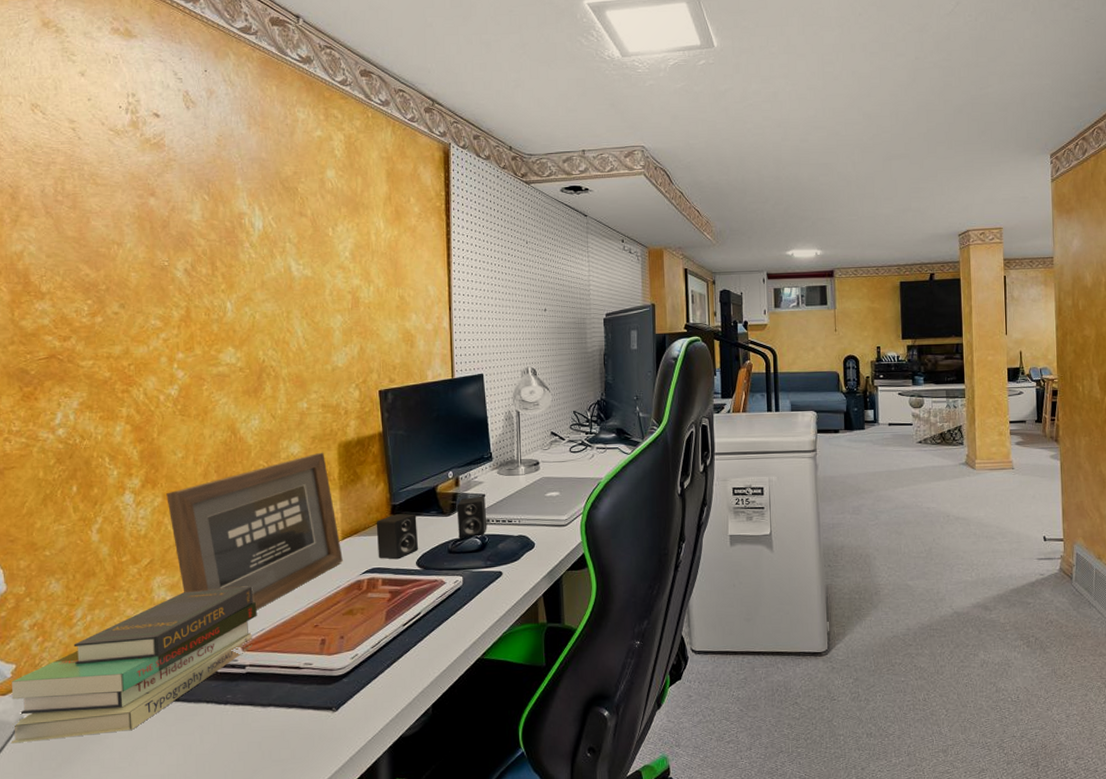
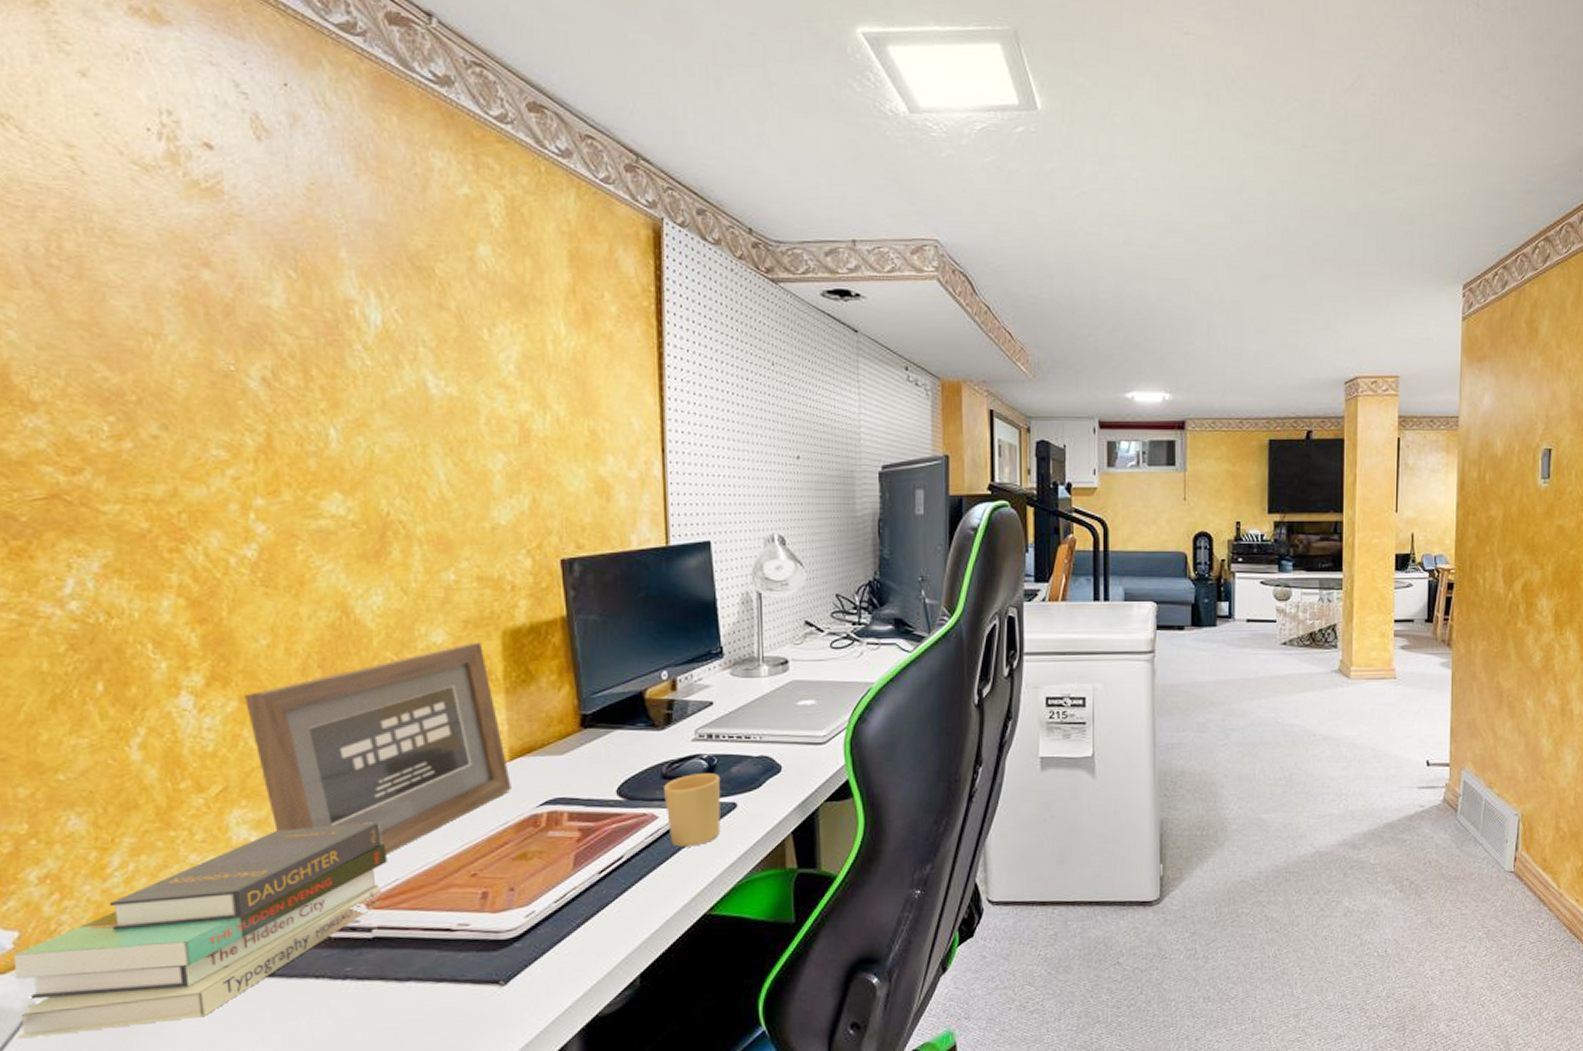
speaker: present [376,496,487,560] -> none [558,703,716,787]
mug: none [450,549,491,606] -> present [664,773,721,847]

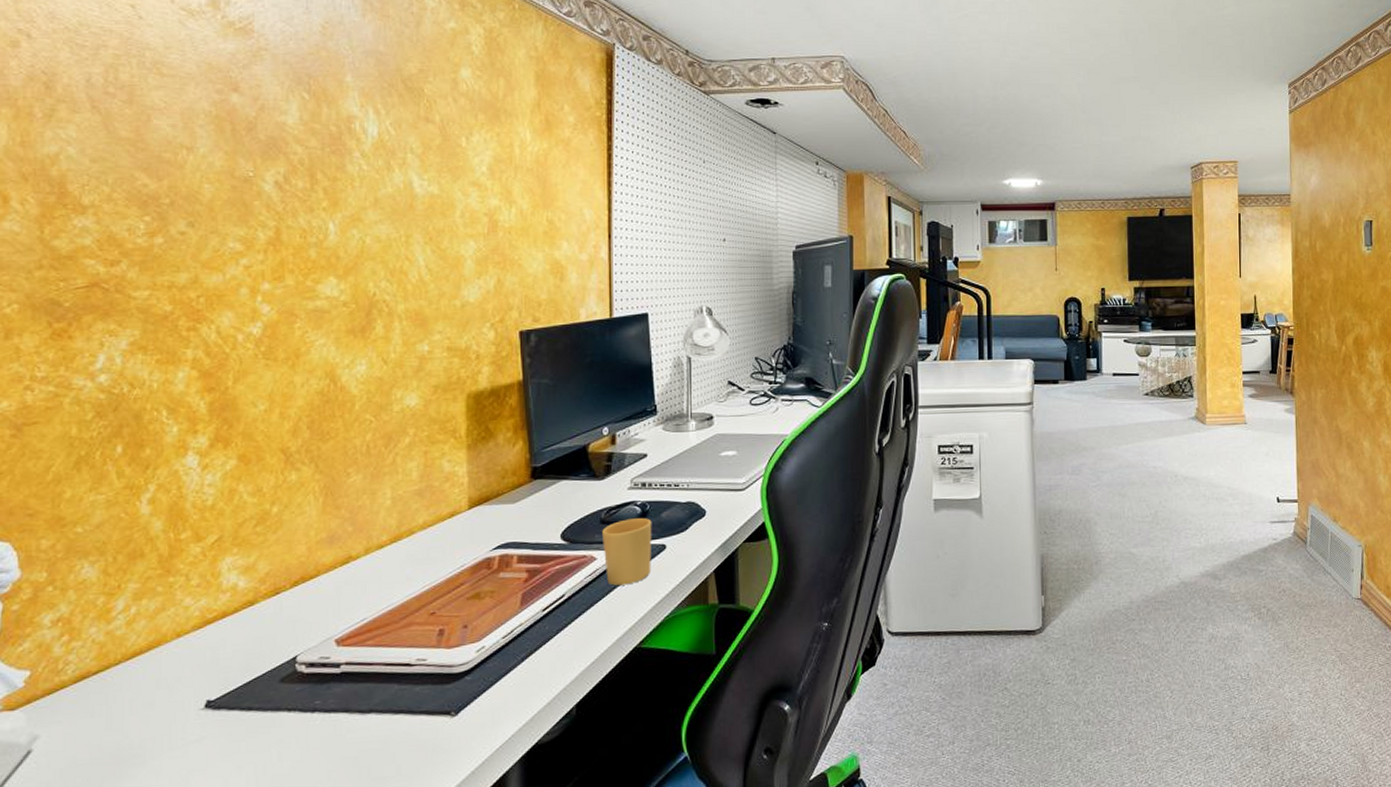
books: present [13,822,387,1039] -> none [19,566,357,771]
picture frame: present [245,642,512,854] -> none [242,404,469,596]

